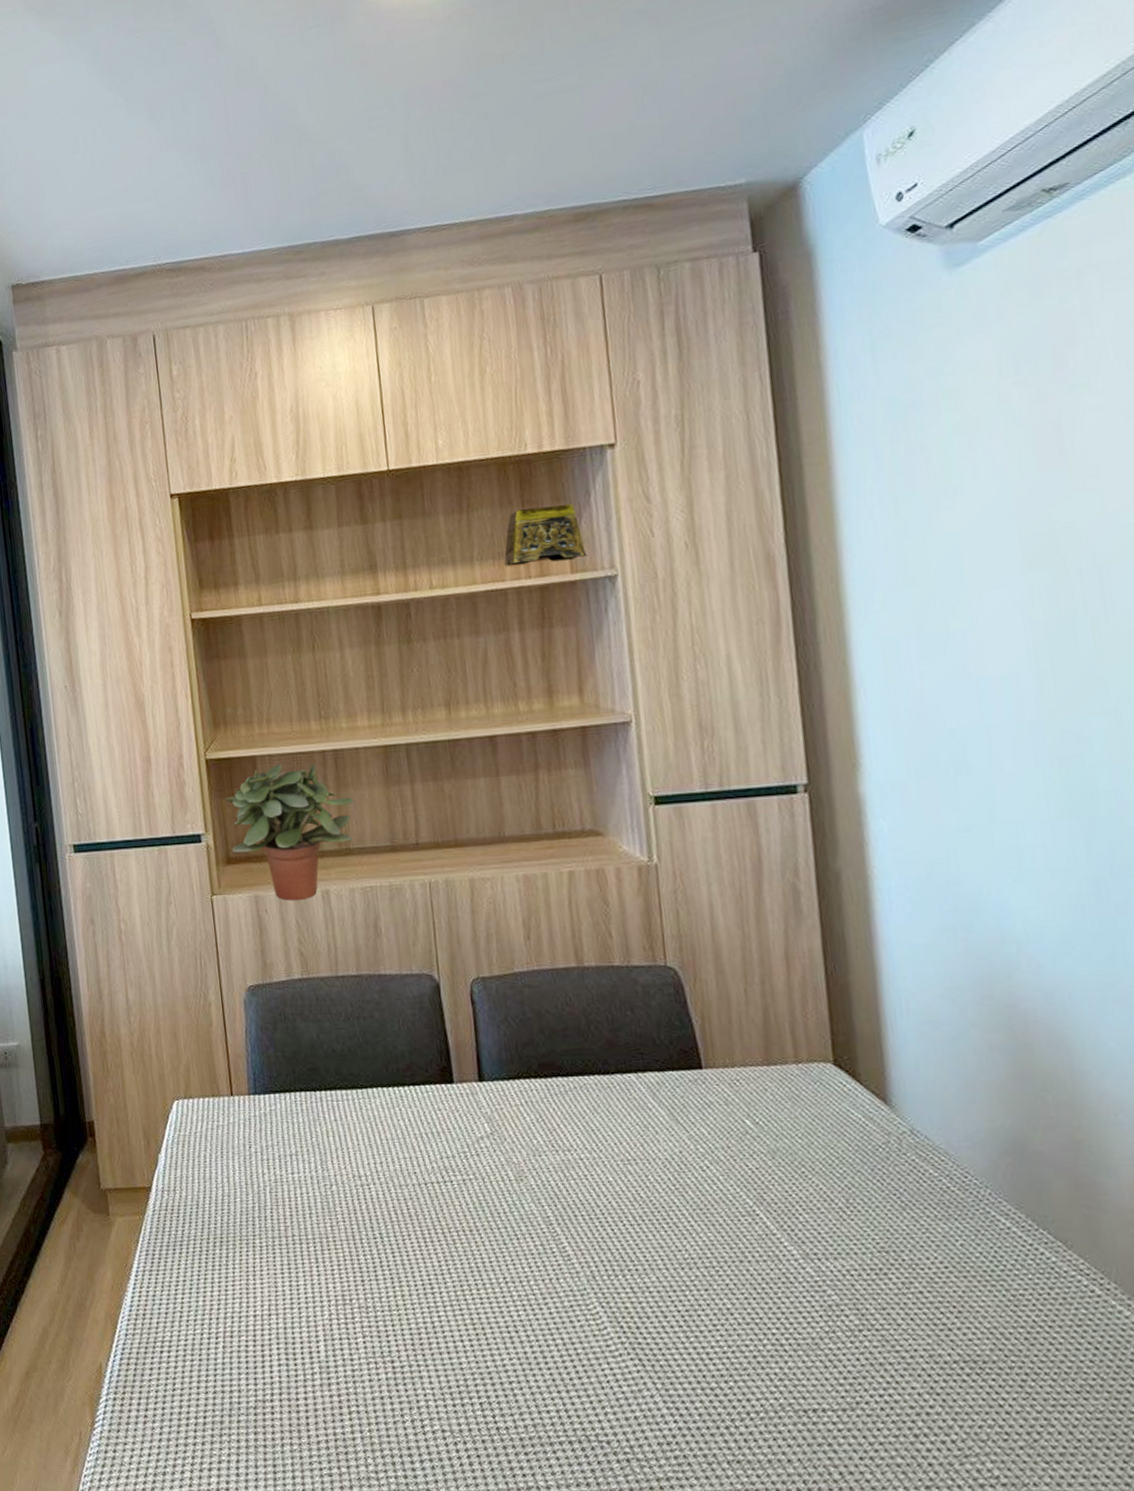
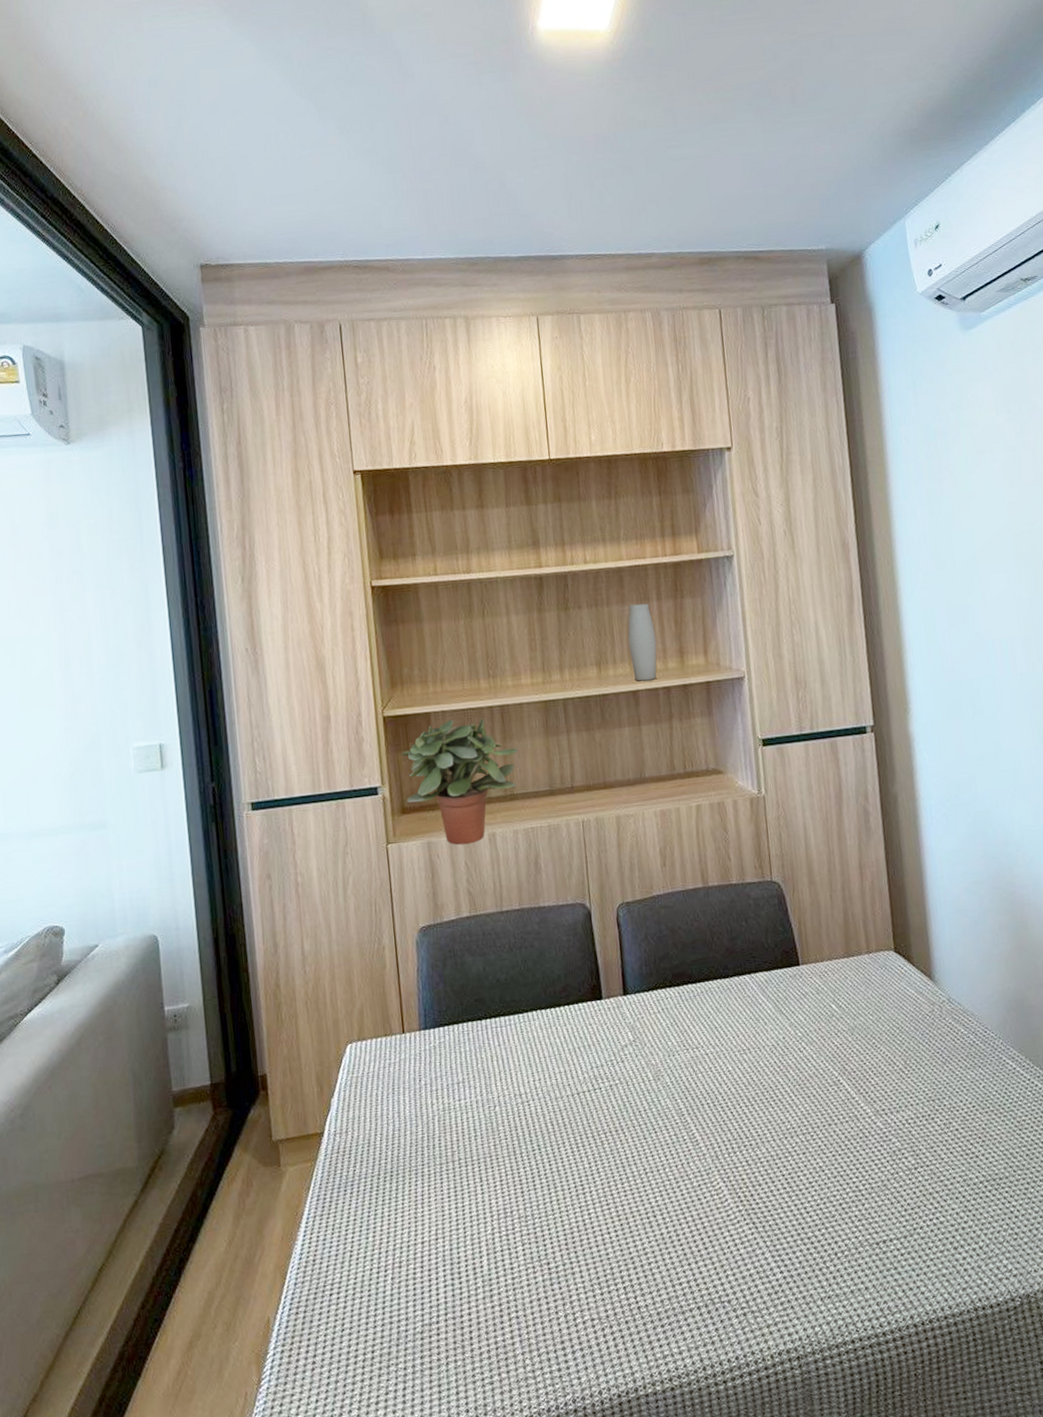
vase: none [483,634,519,725] -> present [627,603,657,682]
decorative box: present [504,504,586,567] -> none [645,495,709,546]

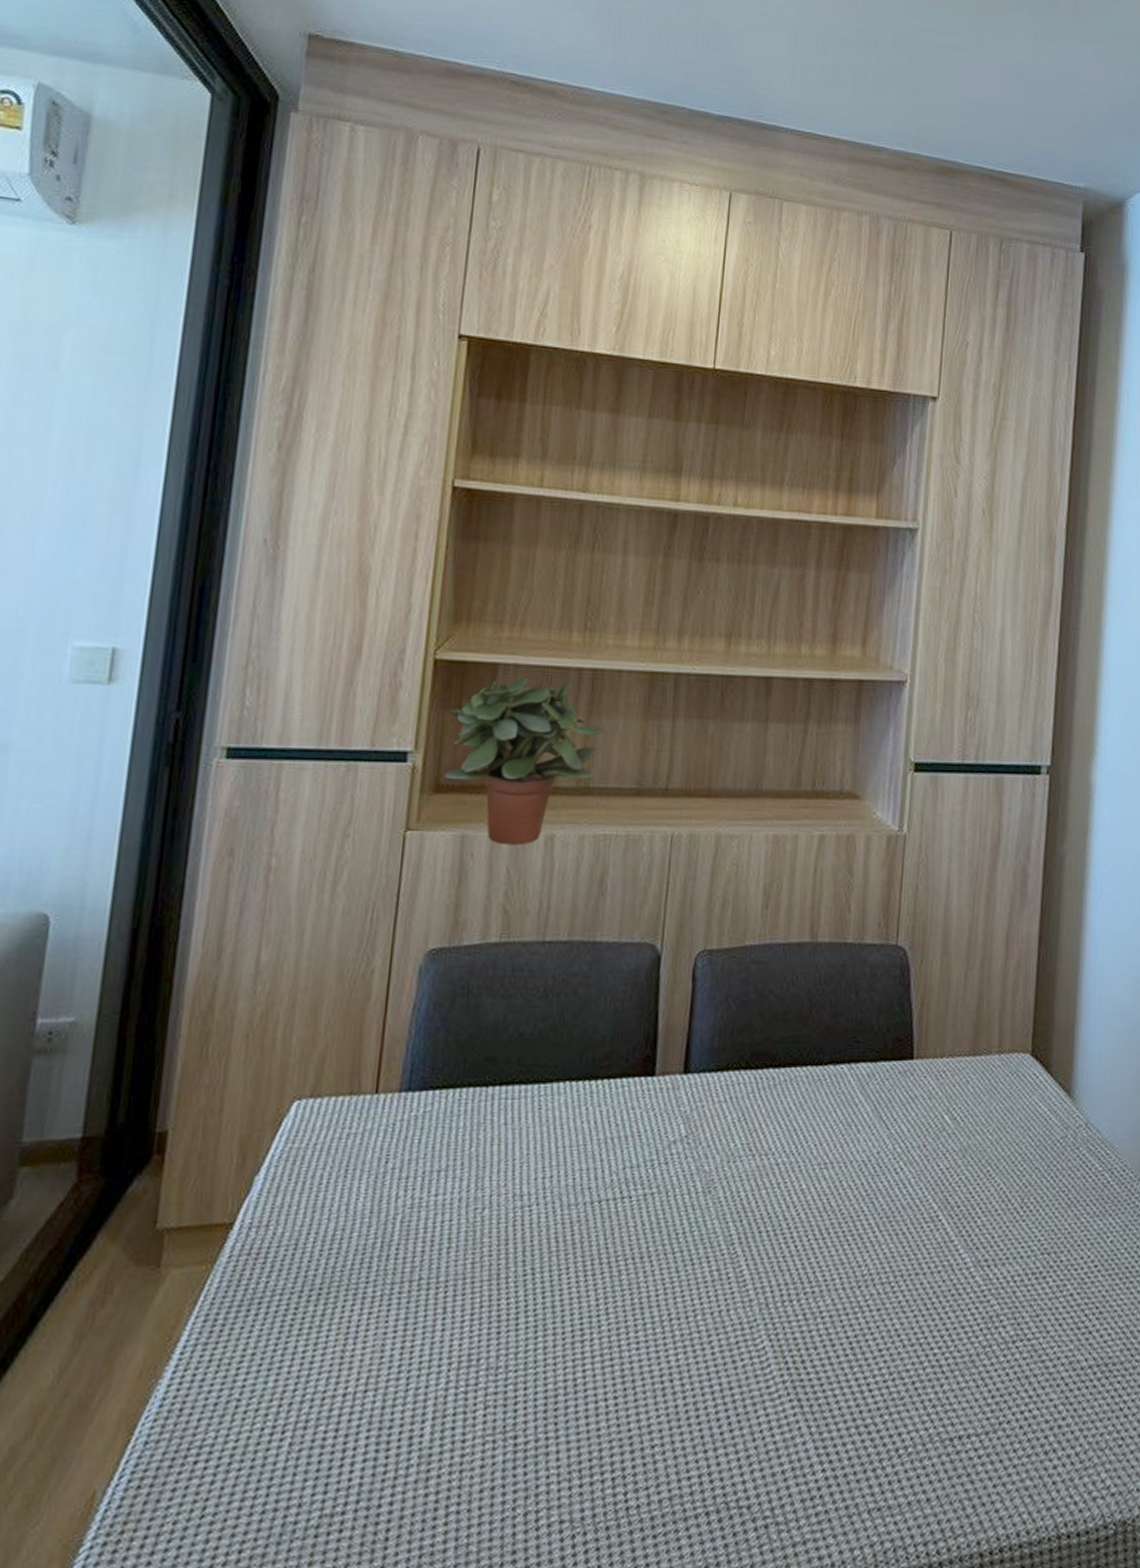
vase: present [627,603,657,682] -> none [770,568,807,667]

